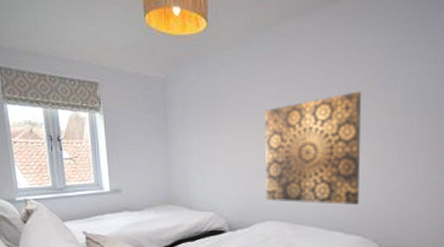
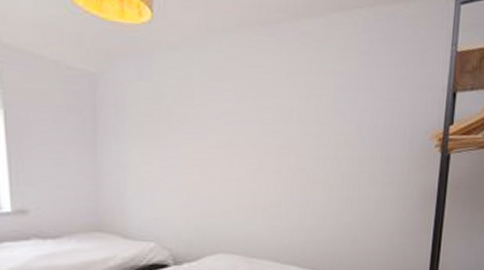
wall art: present [263,91,361,205] -> none [217,118,320,237]

